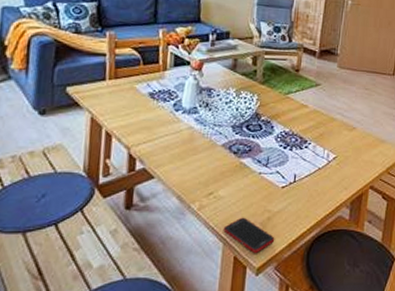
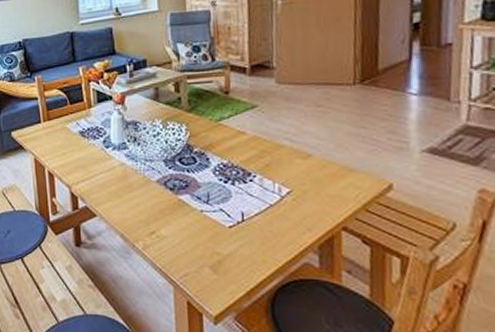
cell phone: present [223,217,275,253] -> none [171,259,230,300]

